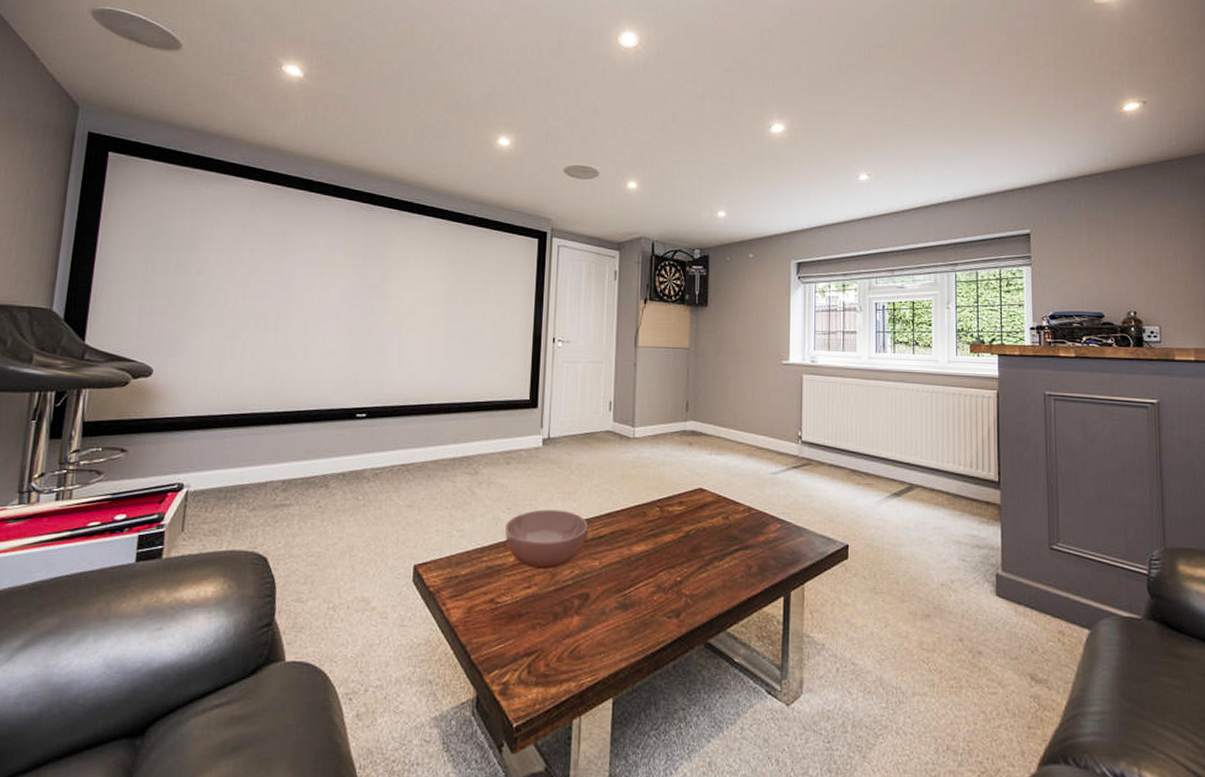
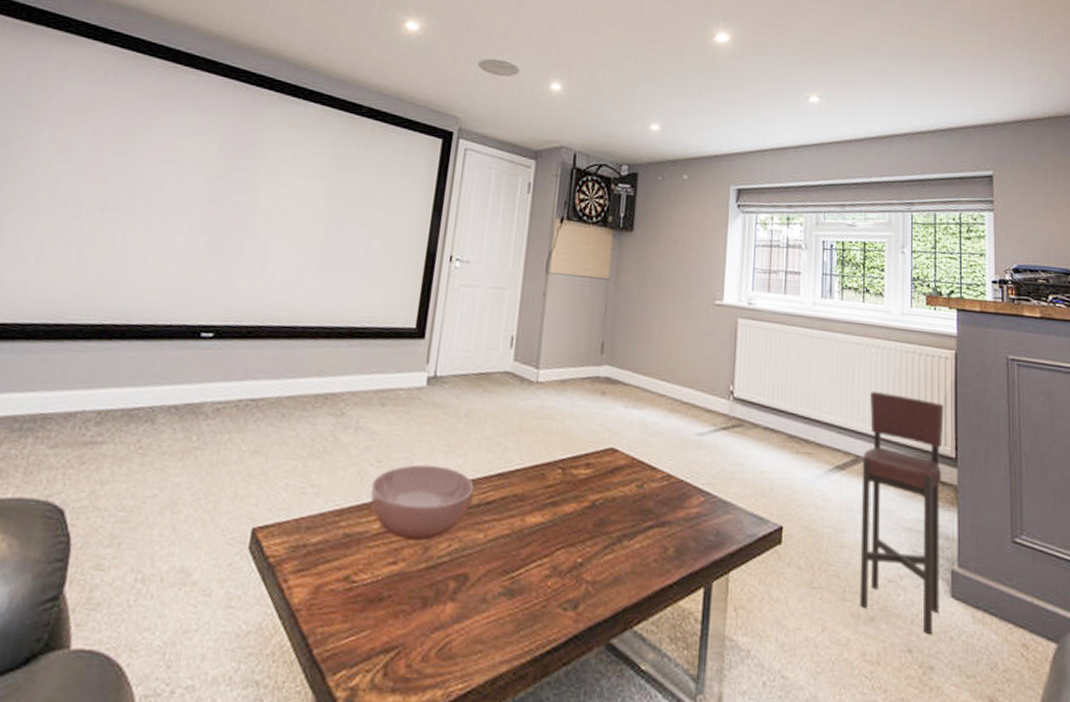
bar stool: none [916,430,988,626] -> present [859,391,944,634]

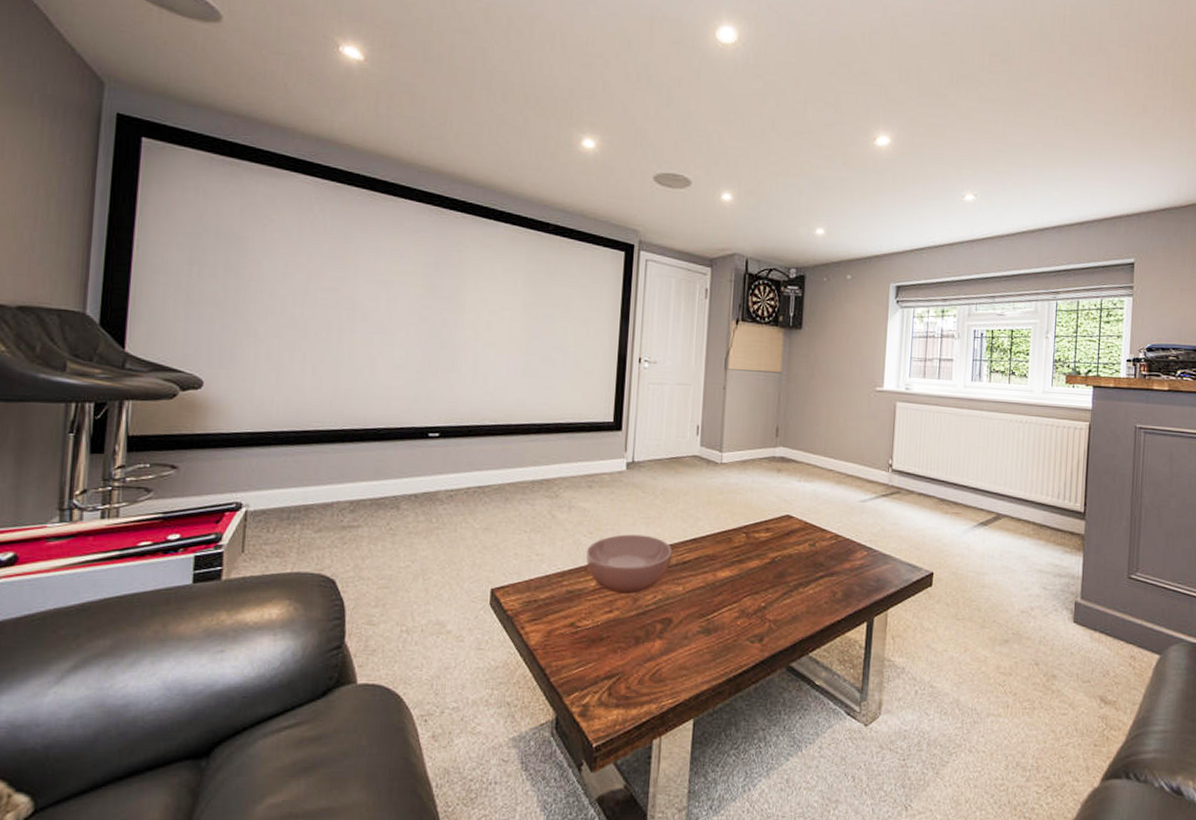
bar stool: present [859,391,944,634] -> none [996,460,1077,651]

